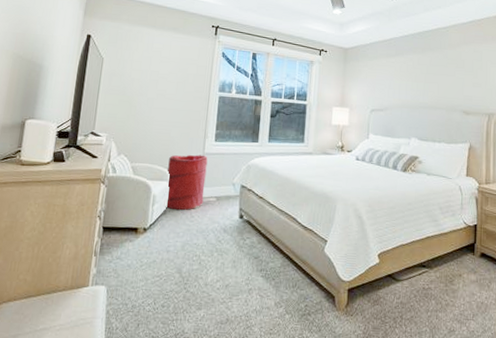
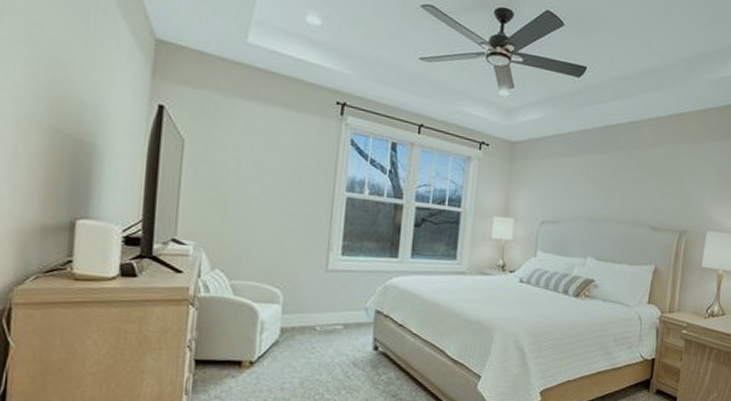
laundry hamper: present [165,155,208,211] -> none [277,271,333,340]

